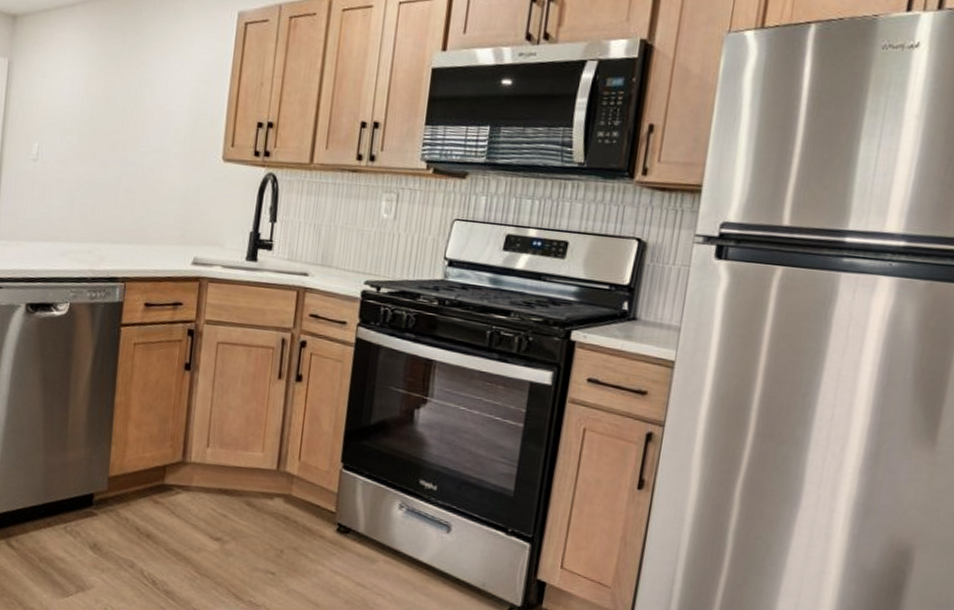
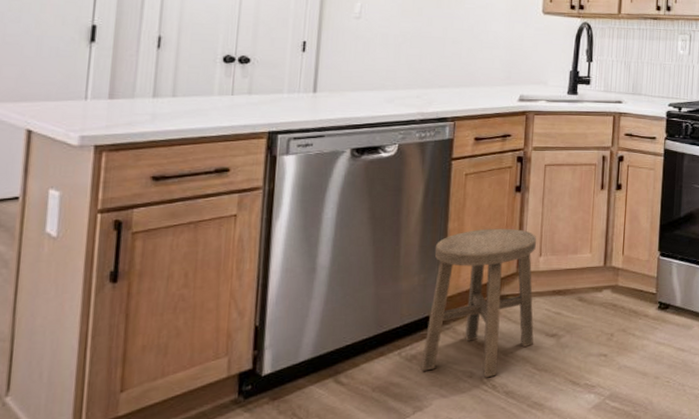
stool: none [84,407,204,572] -> present [421,228,536,378]

